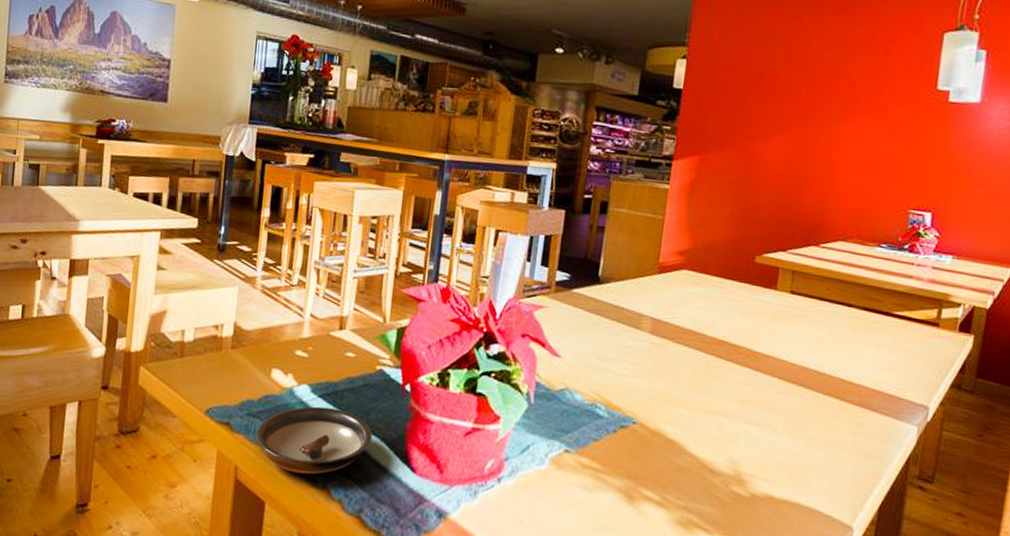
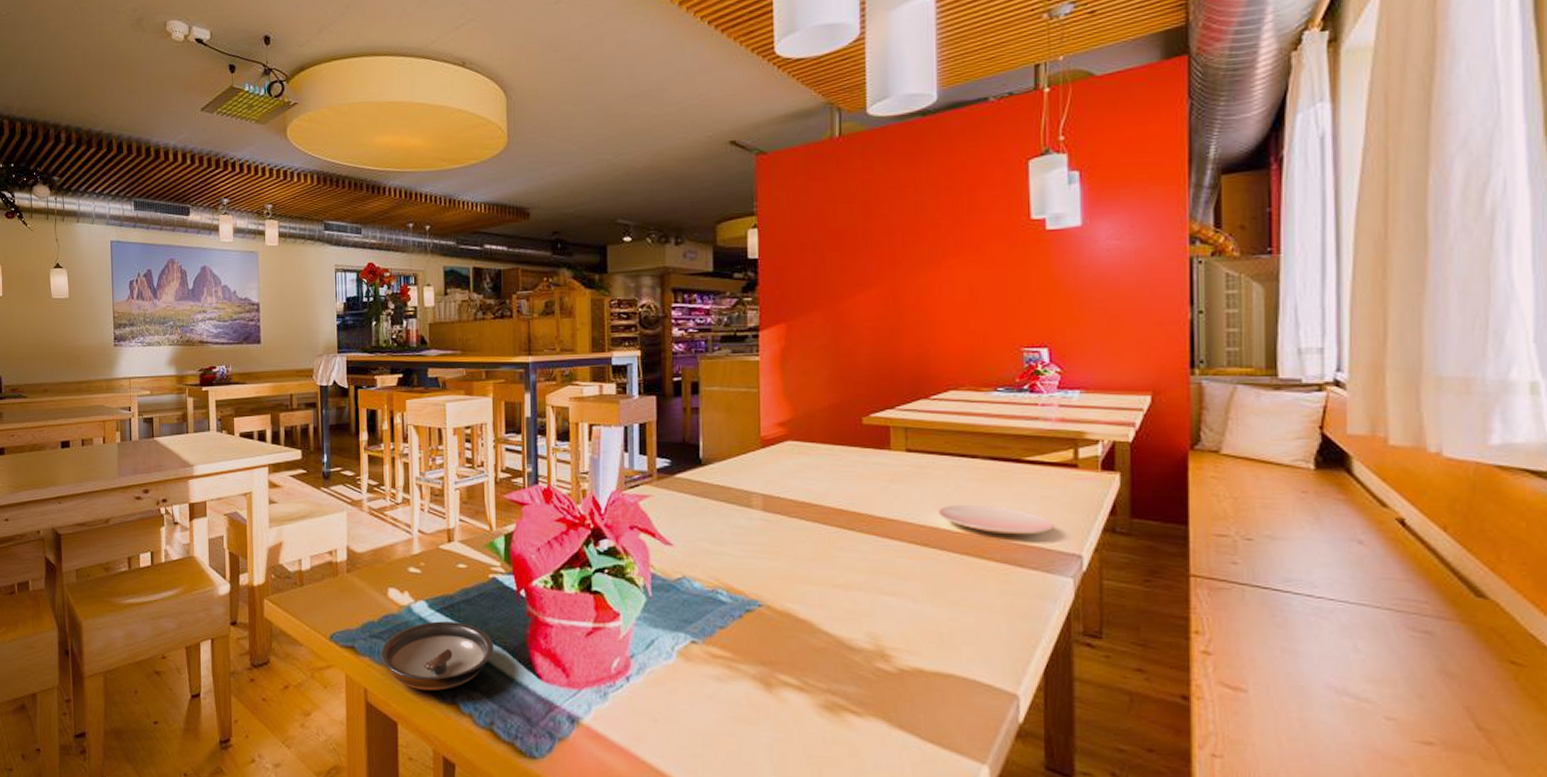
plate: none [809,348,910,384] -> present [938,504,1054,535]

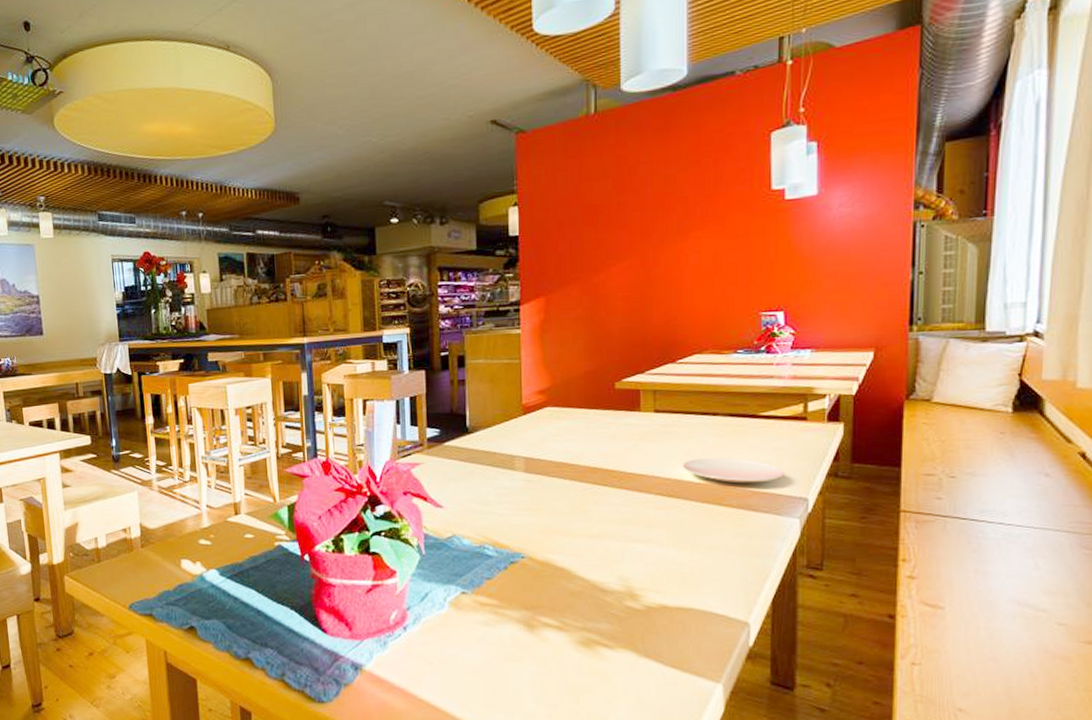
saucer: present [381,621,494,691] -> none [177,587,282,650]

